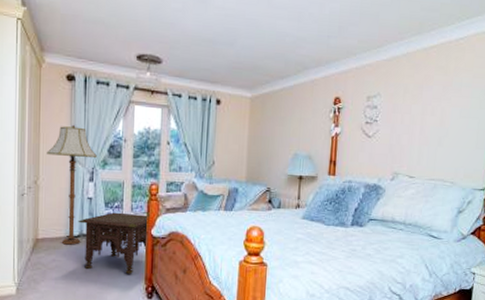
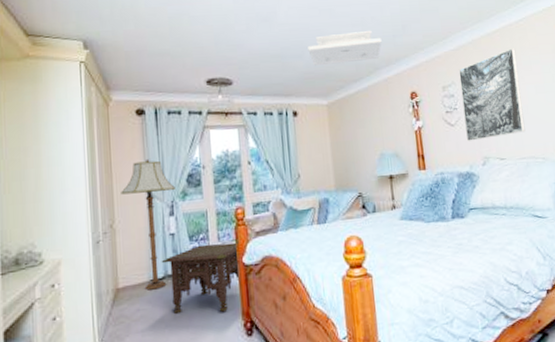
ceiling light: none [240,26,316,59] -> present [308,30,382,66]
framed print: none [380,67,449,155] -> present [458,48,526,141]

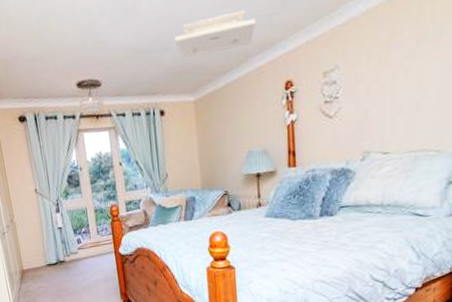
floor lamp: present [121,158,175,290] -> none [15,162,59,272]
side table: present [161,242,239,315] -> none [53,235,117,292]
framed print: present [458,48,526,141] -> none [345,15,423,135]

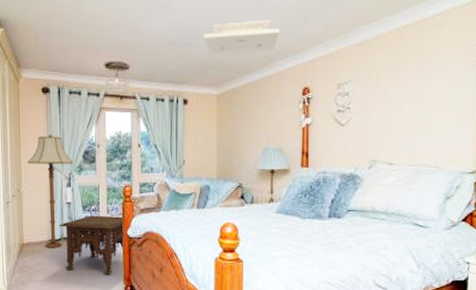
floor lamp: none [15,162,59,272] -> present [27,134,73,248]
side table: none [53,235,117,292] -> present [58,215,125,274]

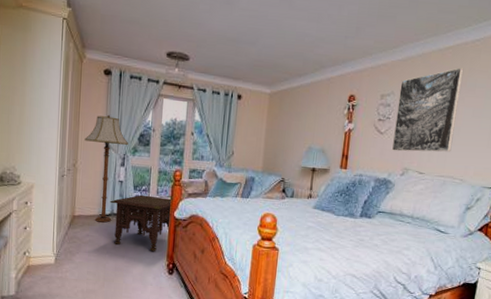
ceiling light: present [204,19,280,55] -> none [262,26,334,58]
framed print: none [355,46,426,143] -> present [391,68,464,152]

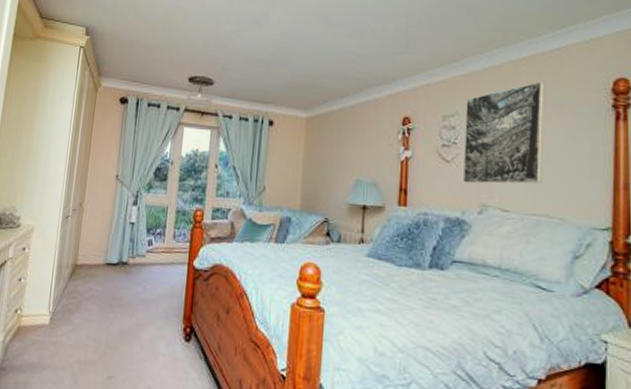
floor lamp: present [84,114,128,223] -> none [94,146,143,274]
side table: present [109,194,173,251] -> none [118,239,192,311]

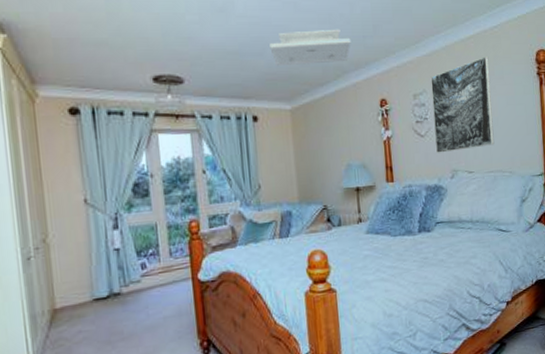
ceiling light: none [296,43,379,76] -> present [269,29,351,67]

